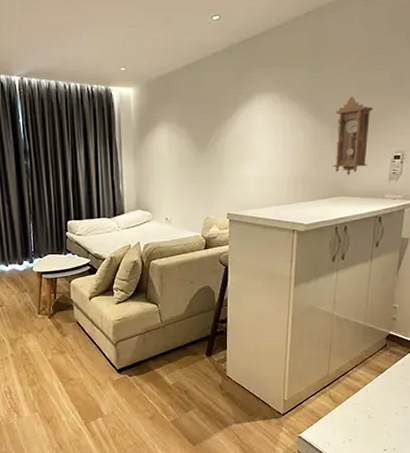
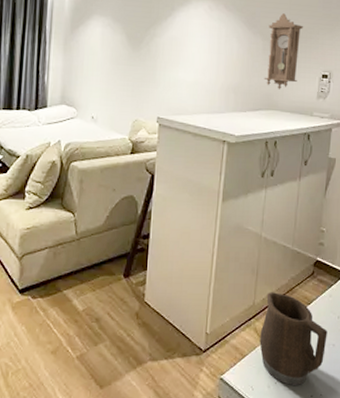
mug: none [334,364,400,441] -> present [259,292,327,385]

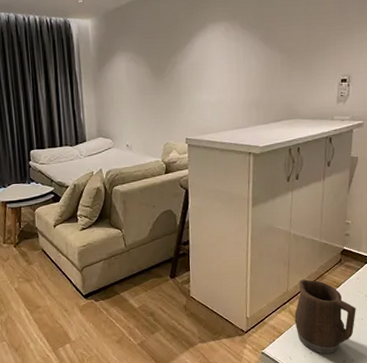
pendulum clock: present [264,13,303,89] -> none [283,24,320,99]

